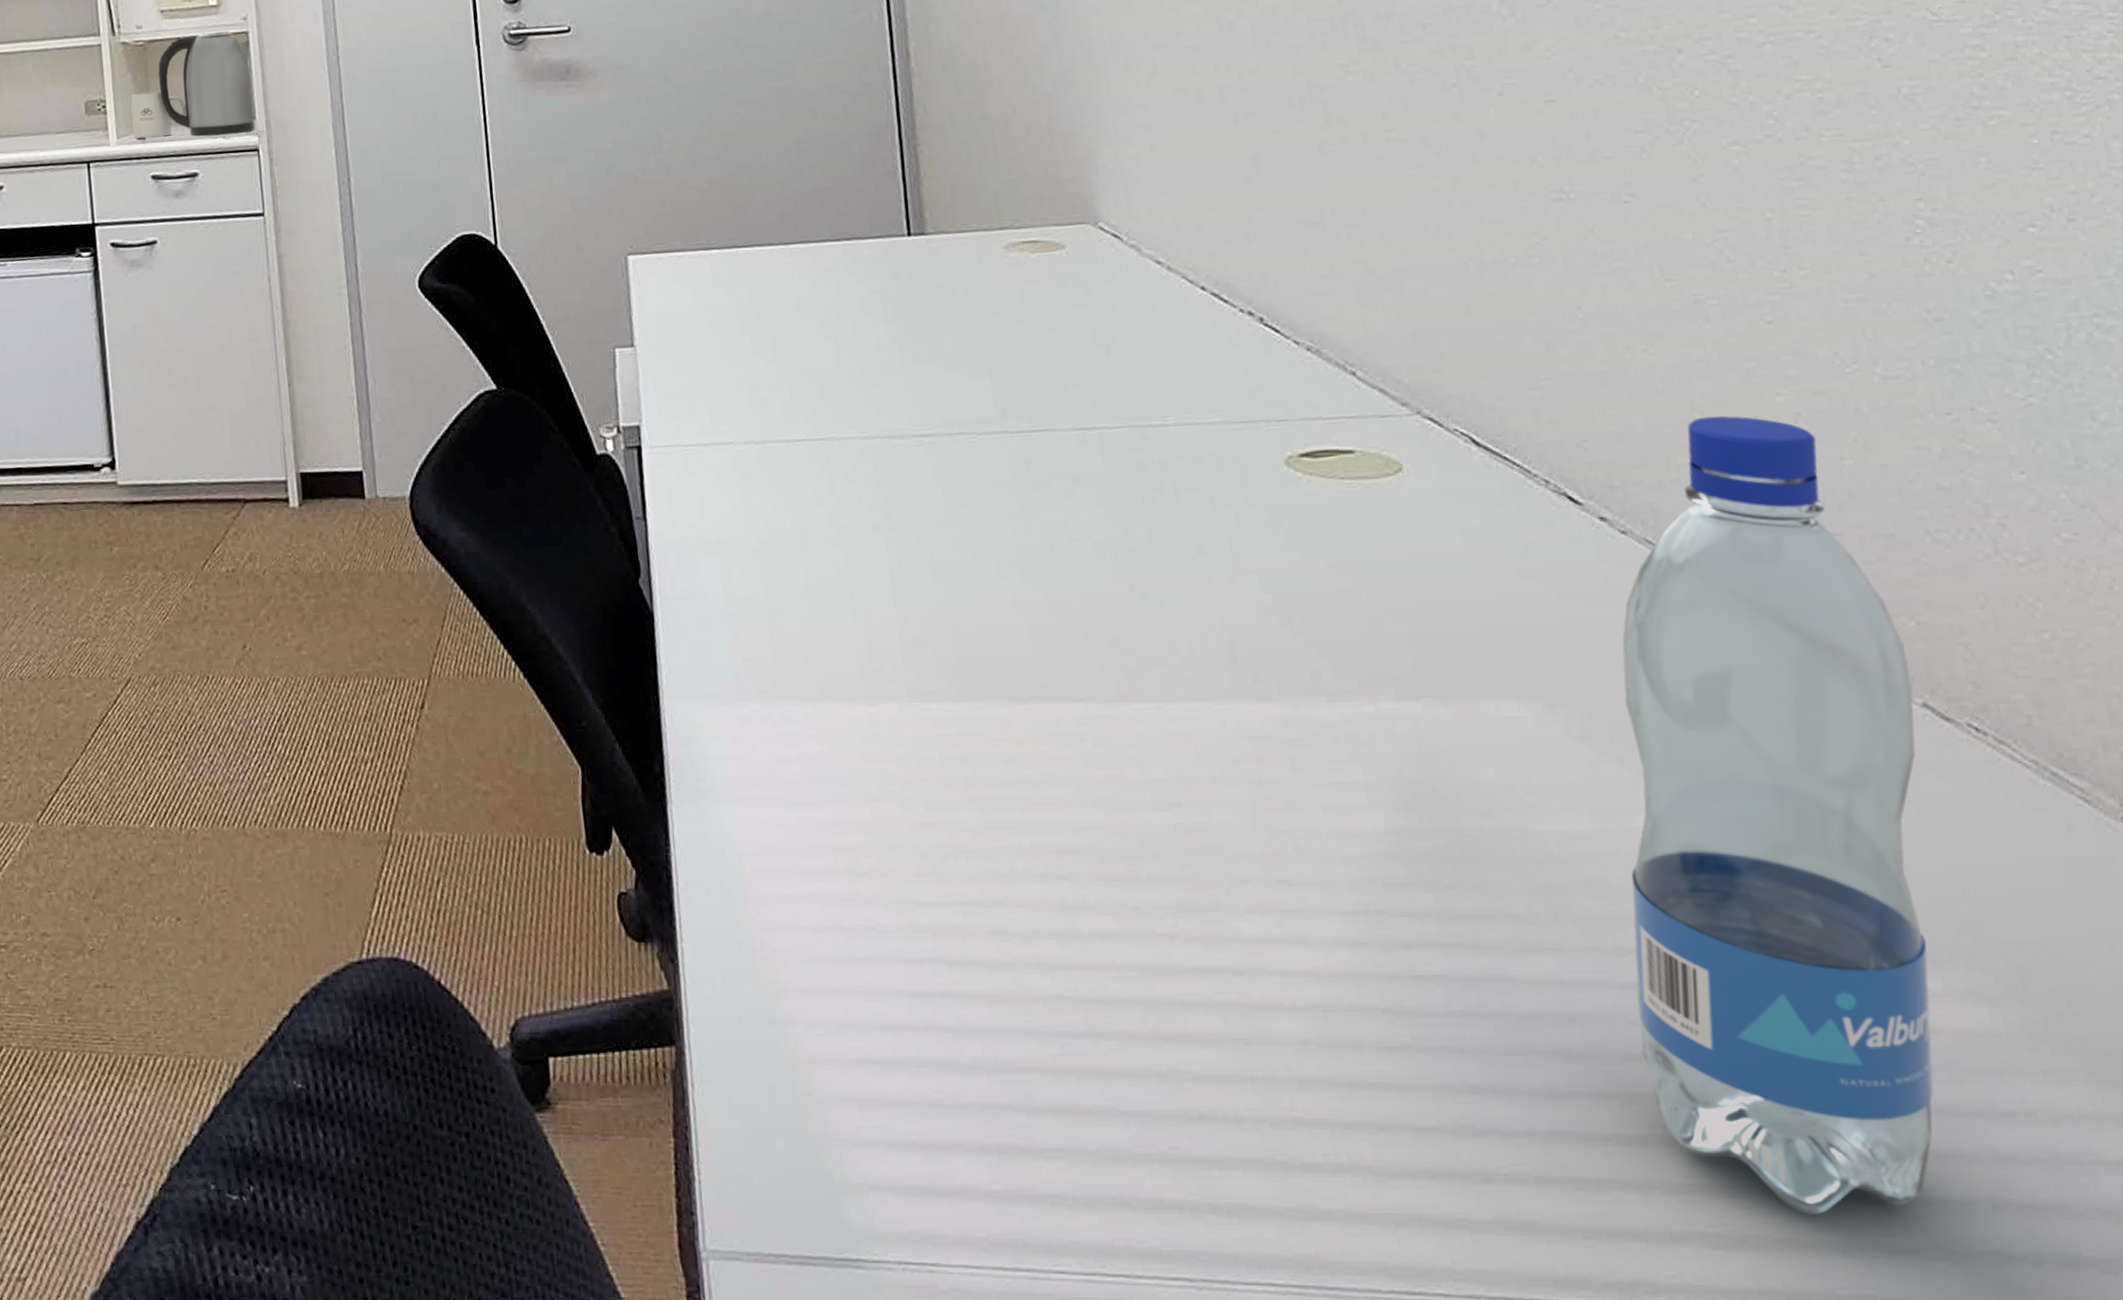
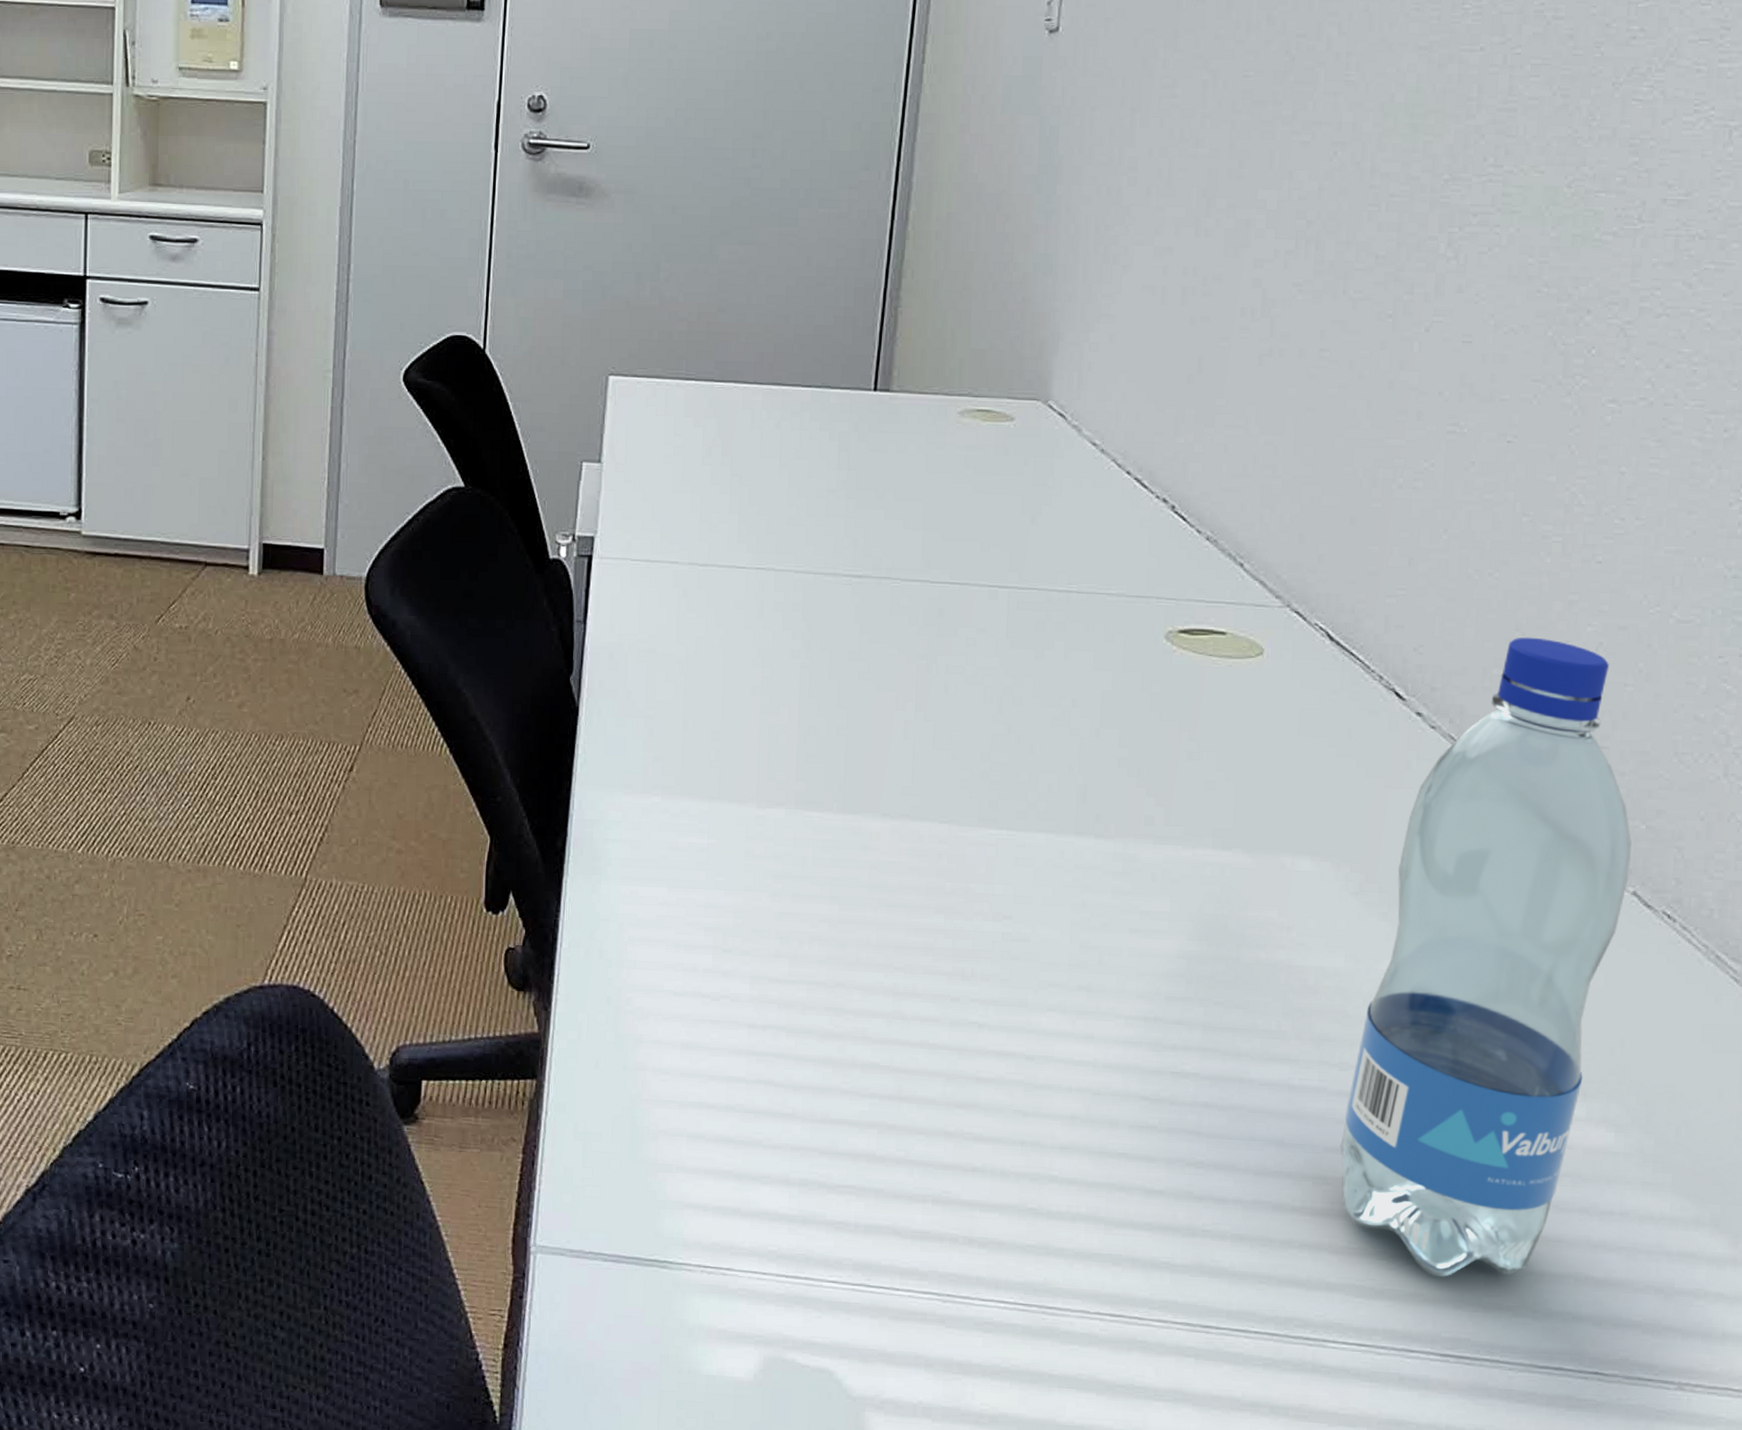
mug: present [130,90,187,139] -> none [136,148,193,198]
kettle: present [158,30,256,137] -> none [168,95,266,206]

